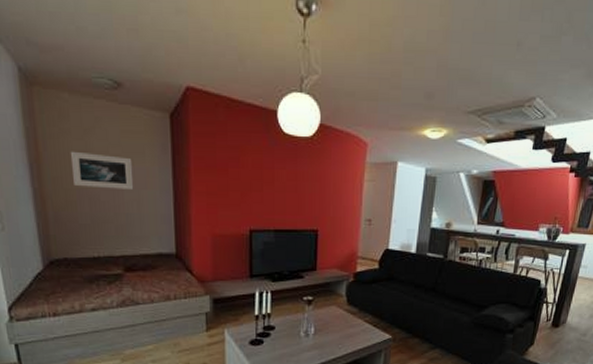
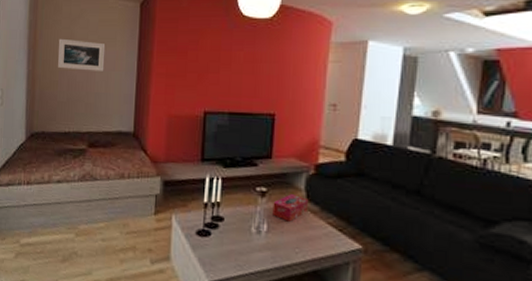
tissue box: none [318,300,349,323] -> present [272,194,309,222]

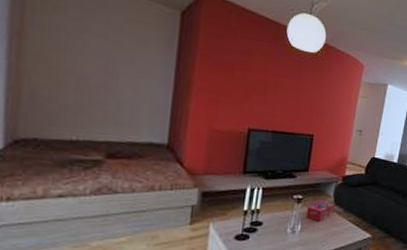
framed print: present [57,38,106,71] -> none [60,30,134,77]

